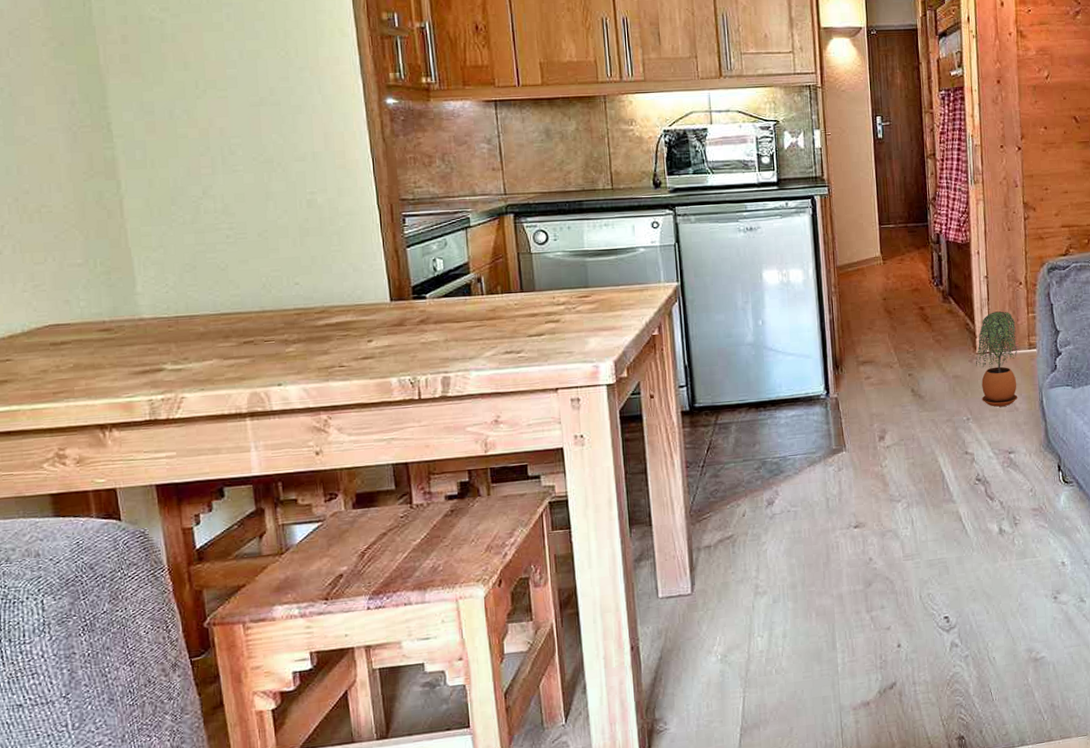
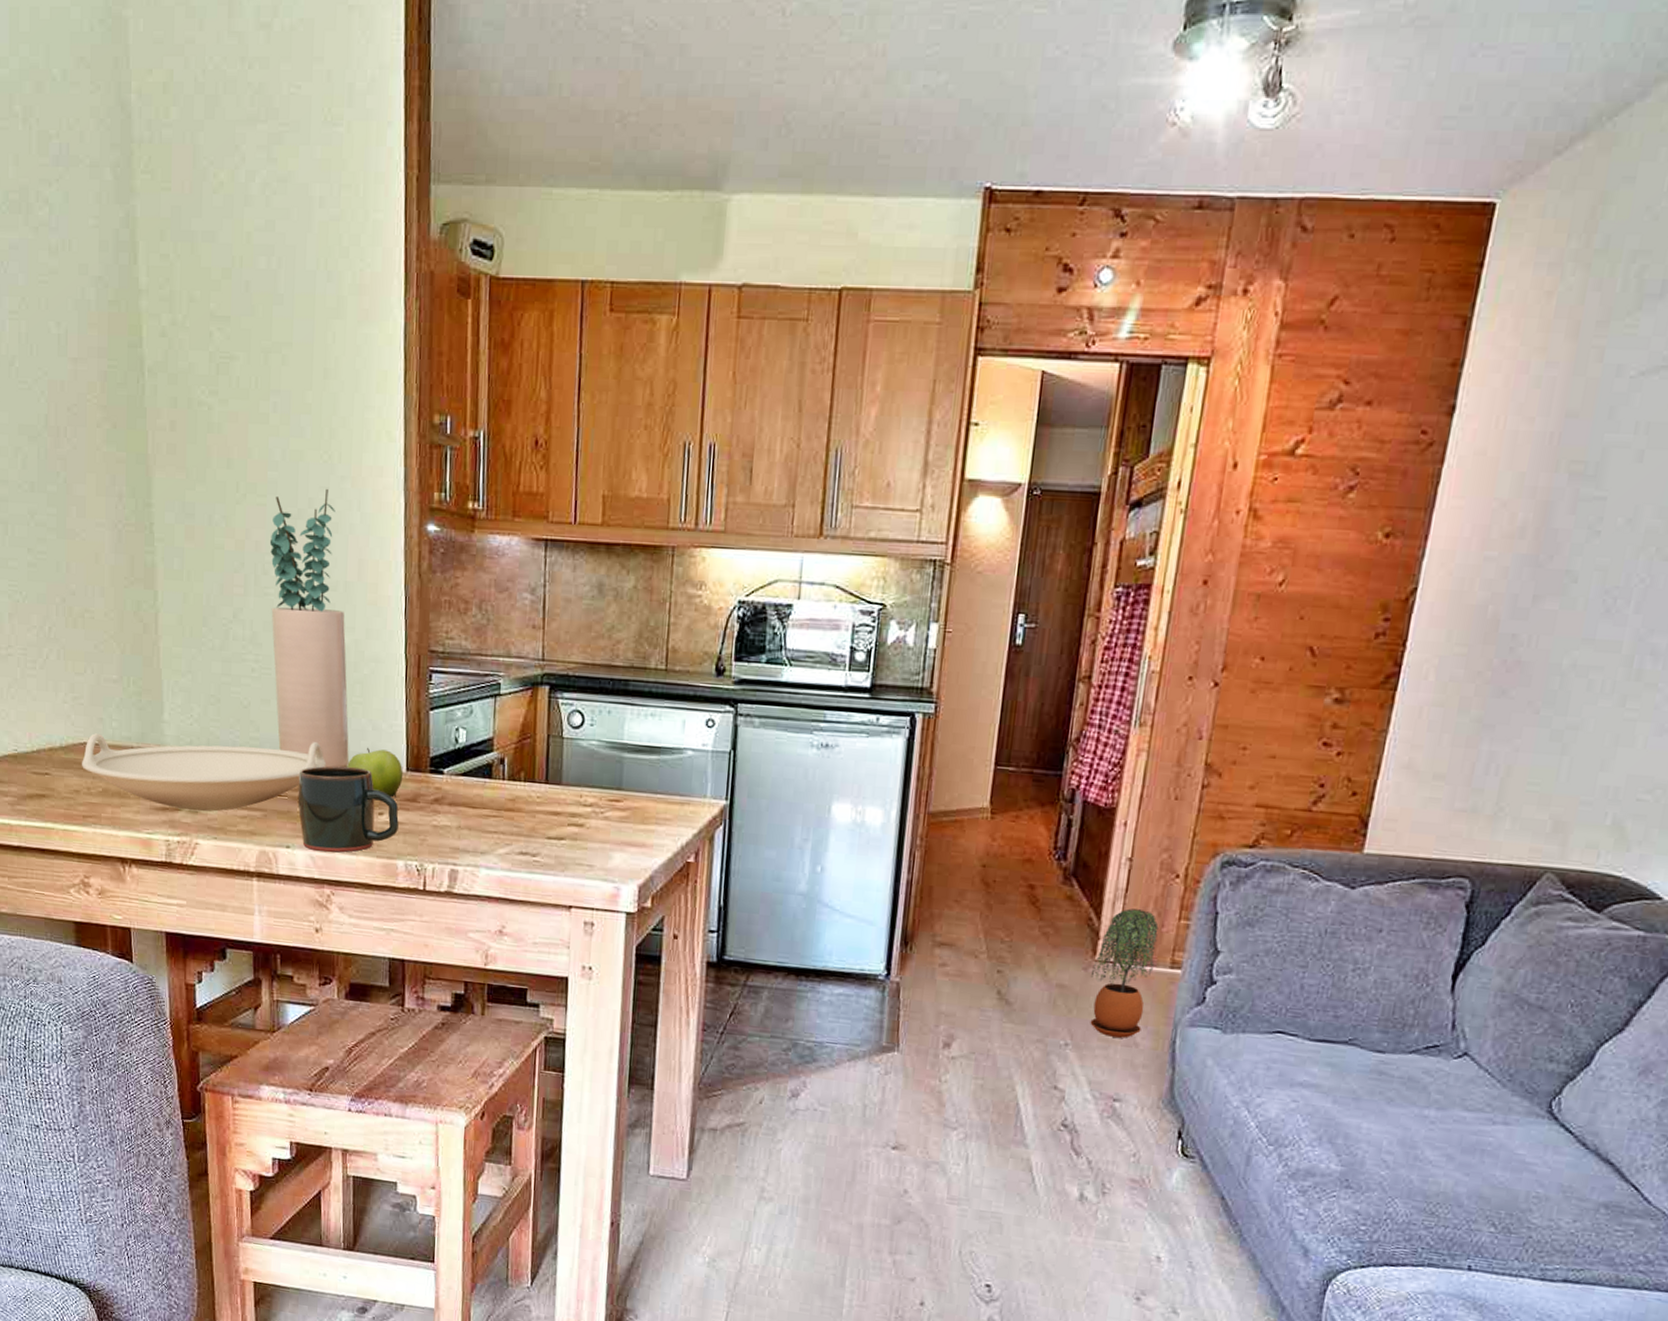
bowl: none [48,290,312,370] -> present [82,733,327,812]
vase: none [234,78,334,310] -> present [269,488,350,769]
mug: none [284,305,388,383] -> present [297,766,399,853]
fruit: none [332,286,388,326] -> present [347,747,404,798]

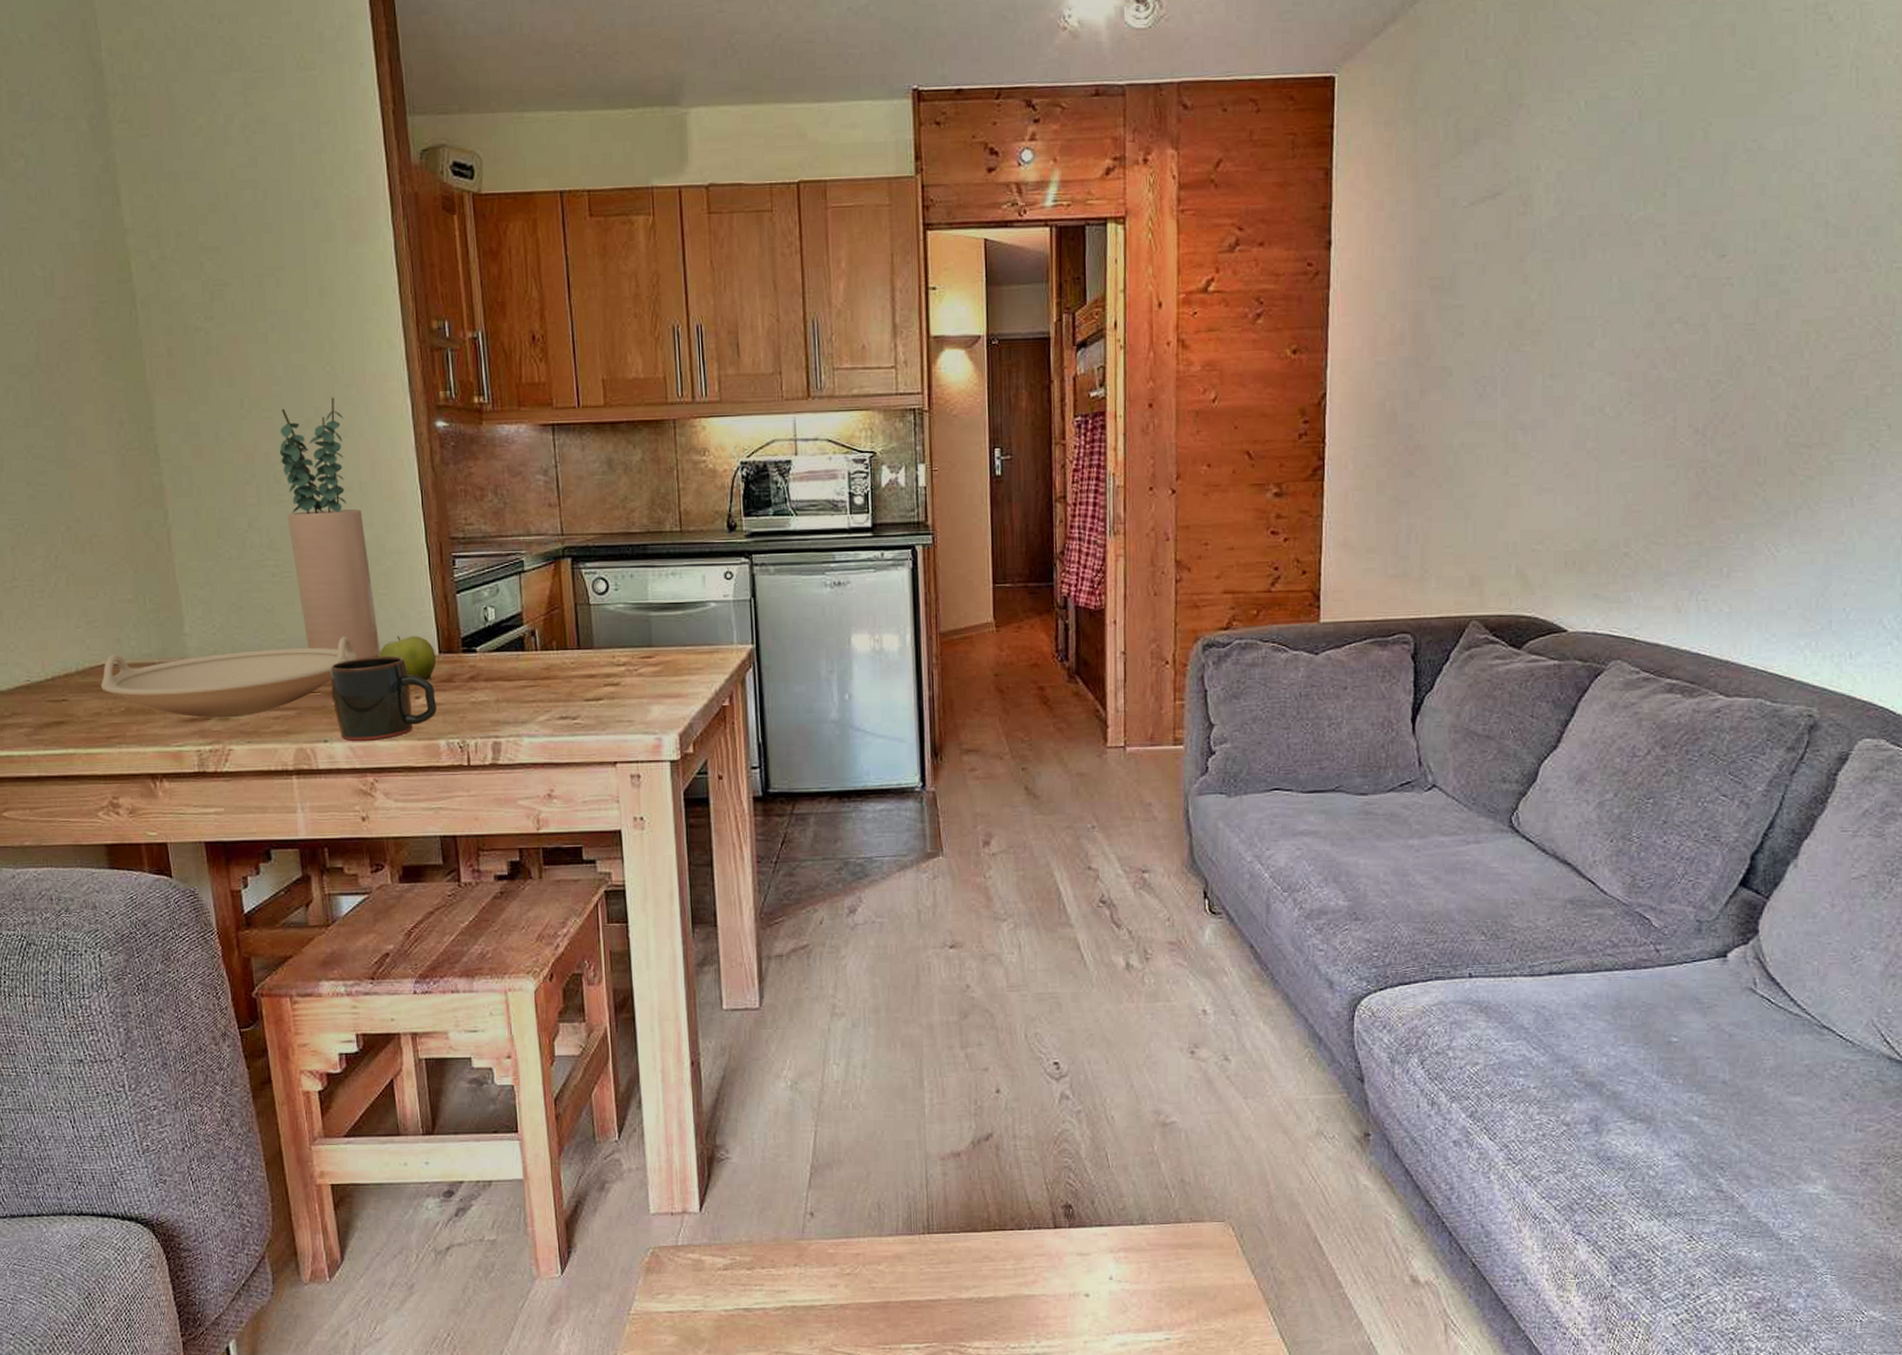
potted plant: present [1090,908,1159,1038] -> none [1105,696,1160,814]

